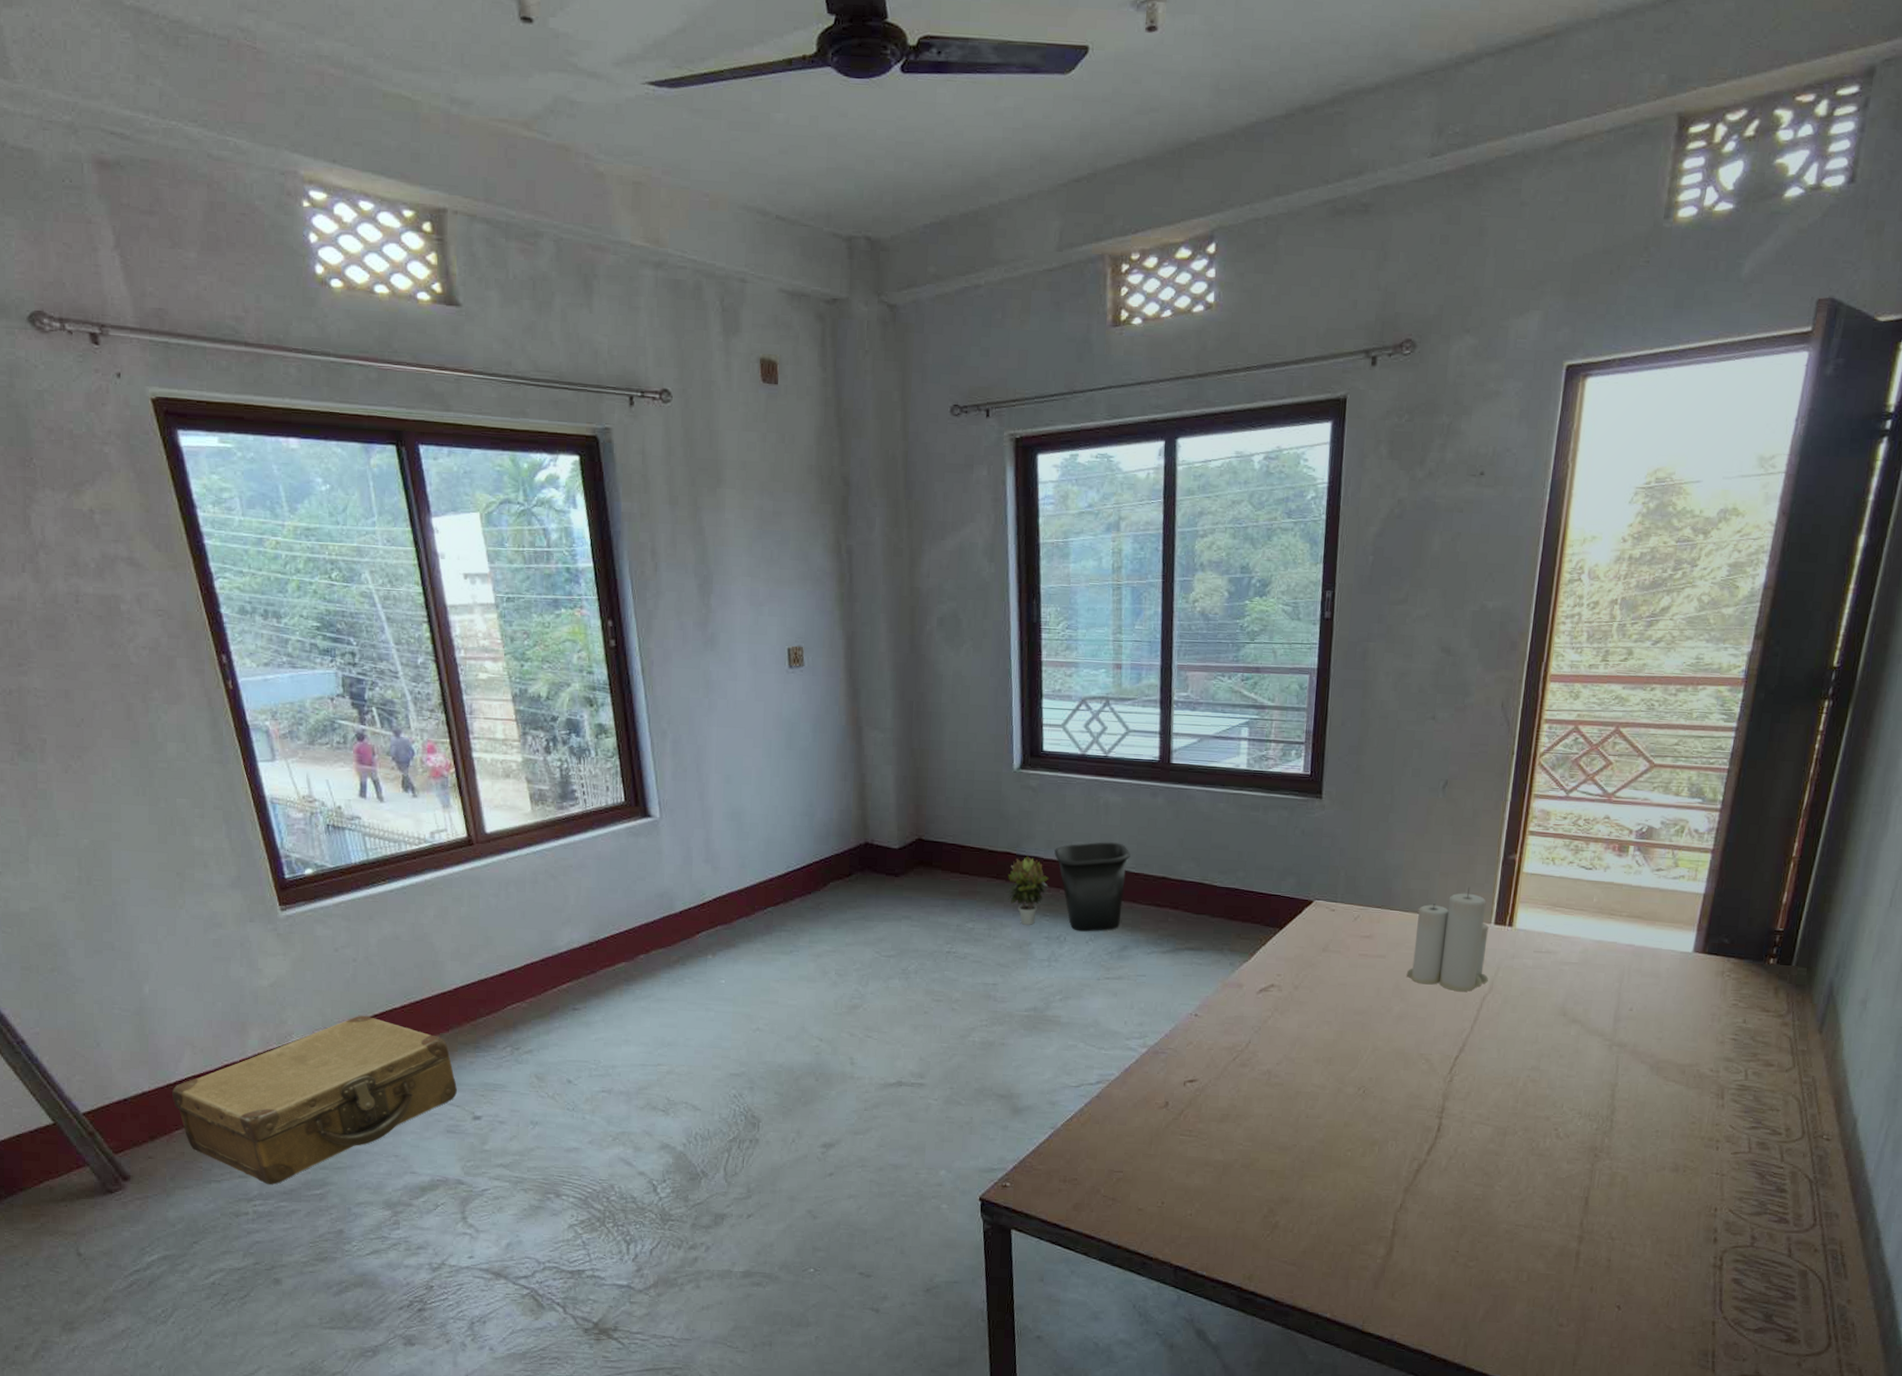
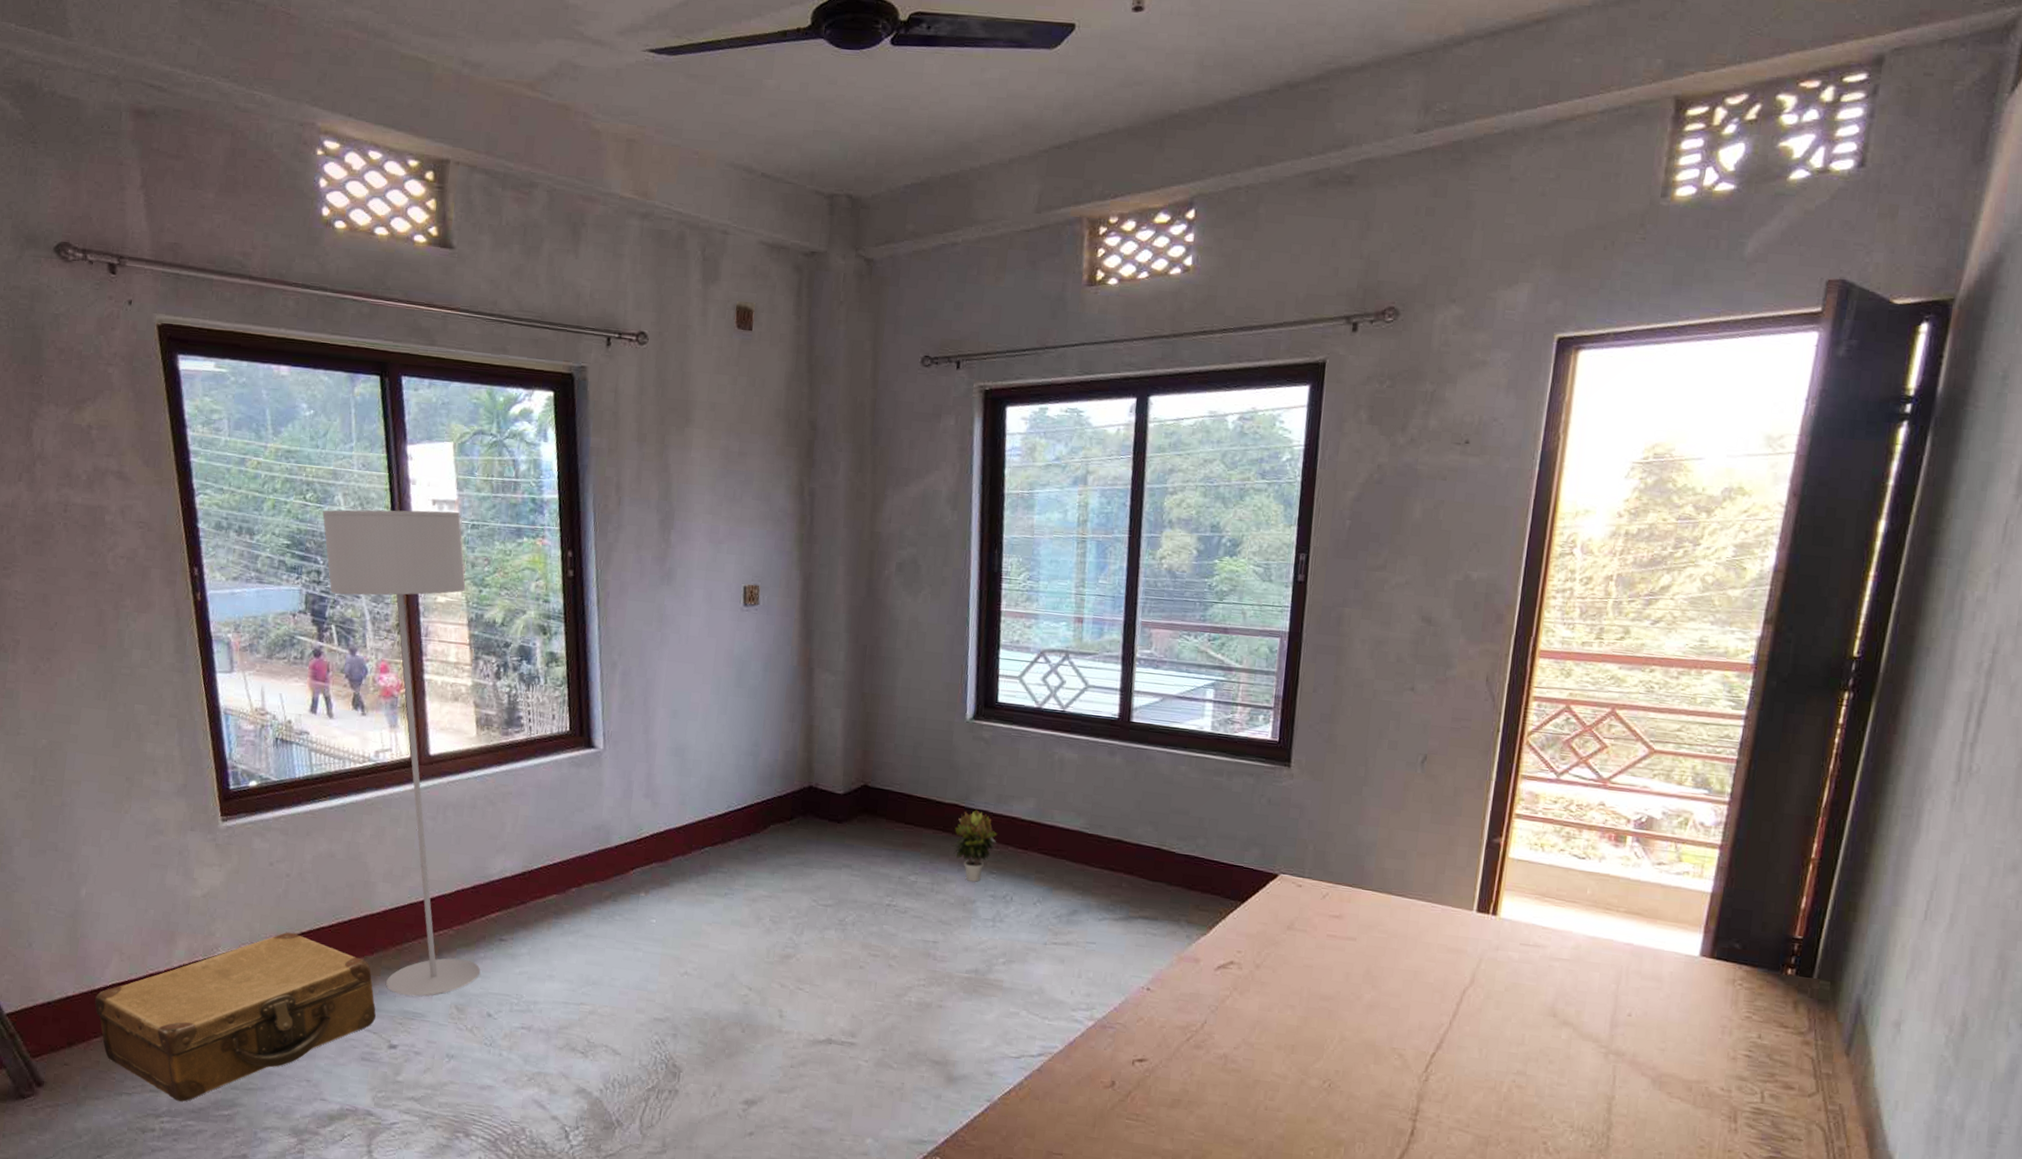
floor lamp: none [351,585,557,1069] -> present [322,509,481,997]
waste bin: present [1054,842,1130,932] -> none [1004,799,1085,893]
candle: present [1406,886,1489,992] -> none [1378,869,1470,983]

